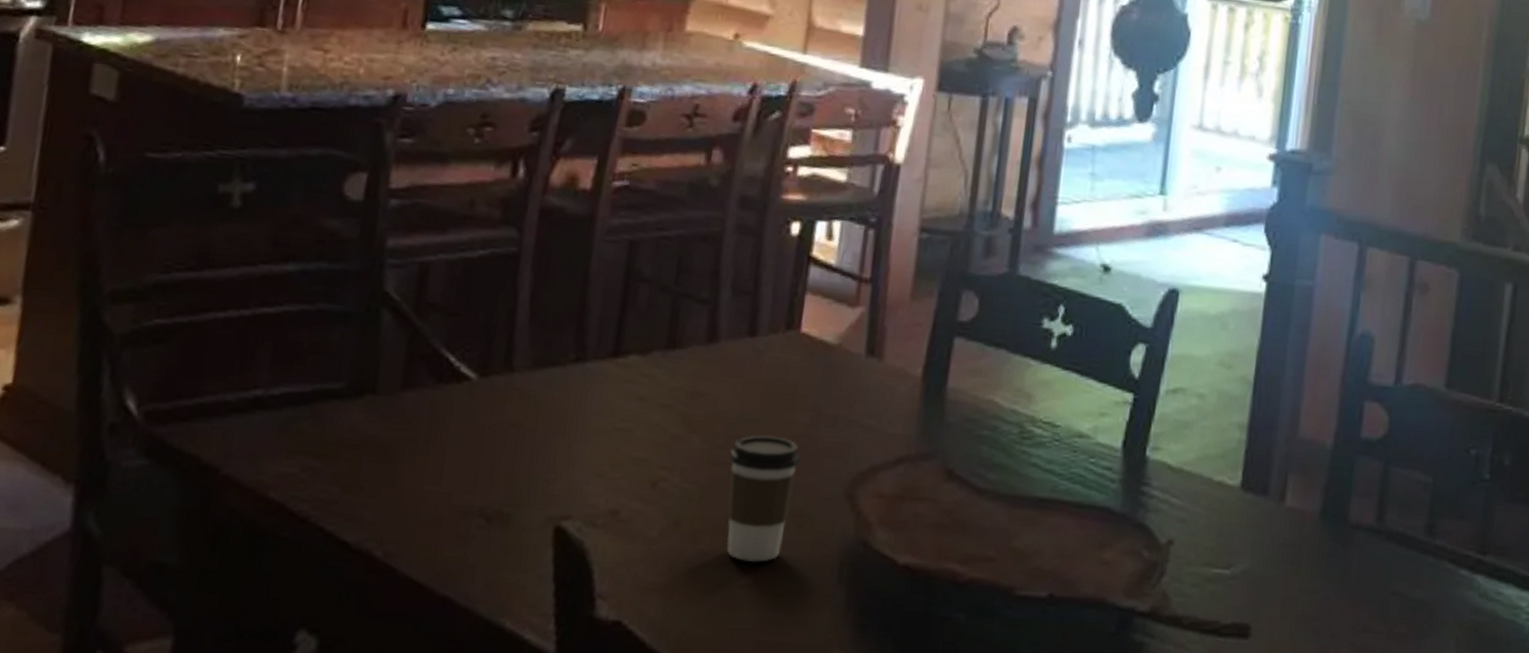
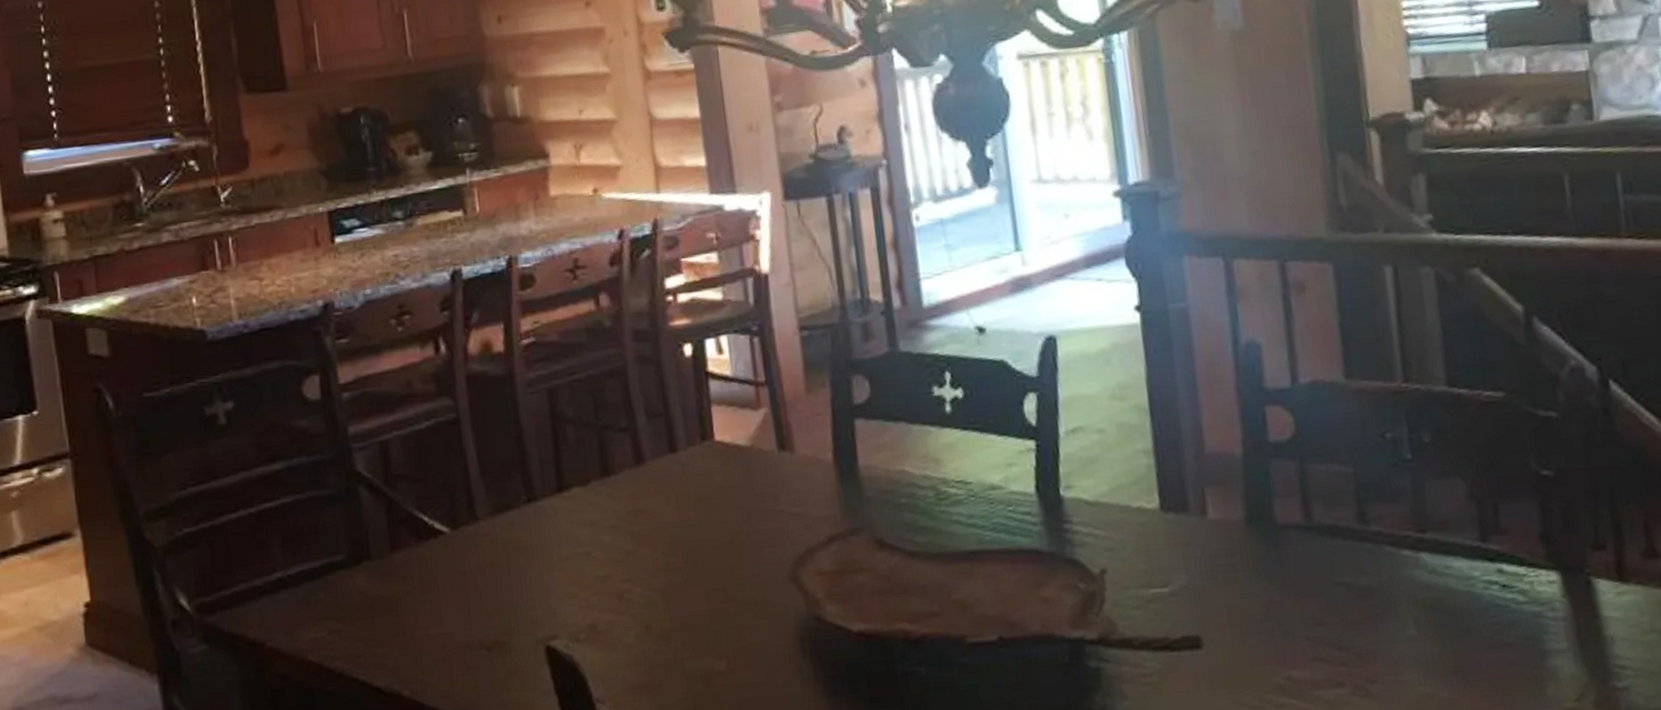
coffee cup: present [726,434,800,563] -> none [679,536,745,651]

